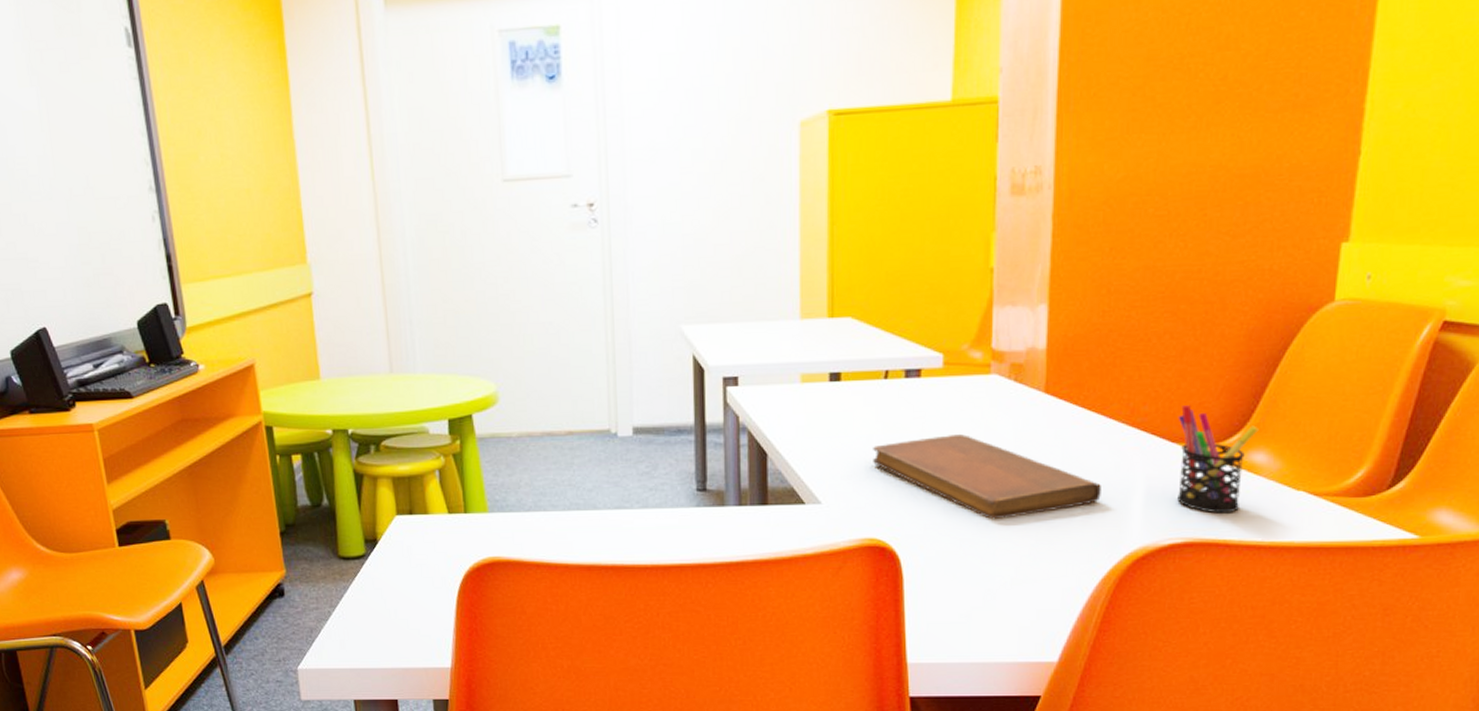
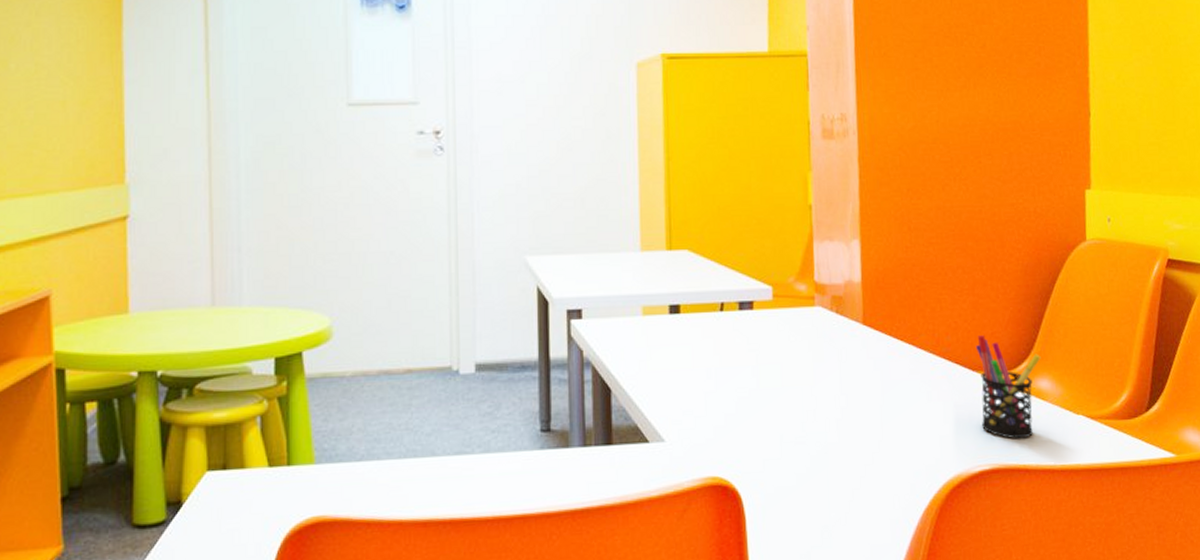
notebook: present [873,434,1101,520] -> none [712,366,918,453]

